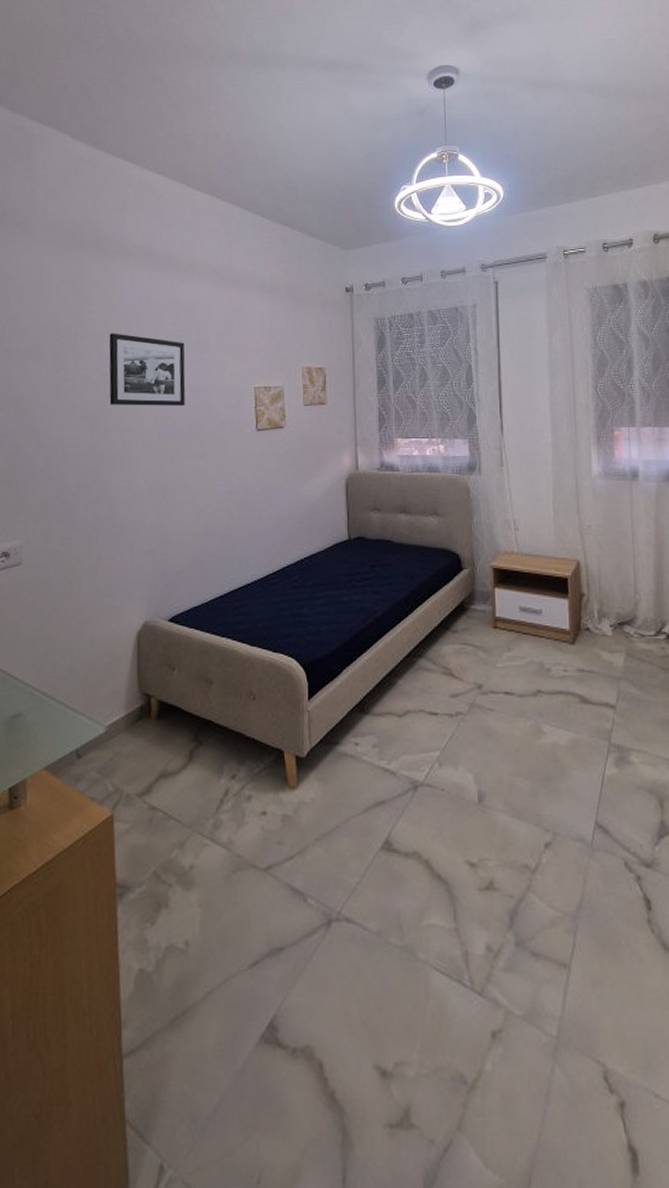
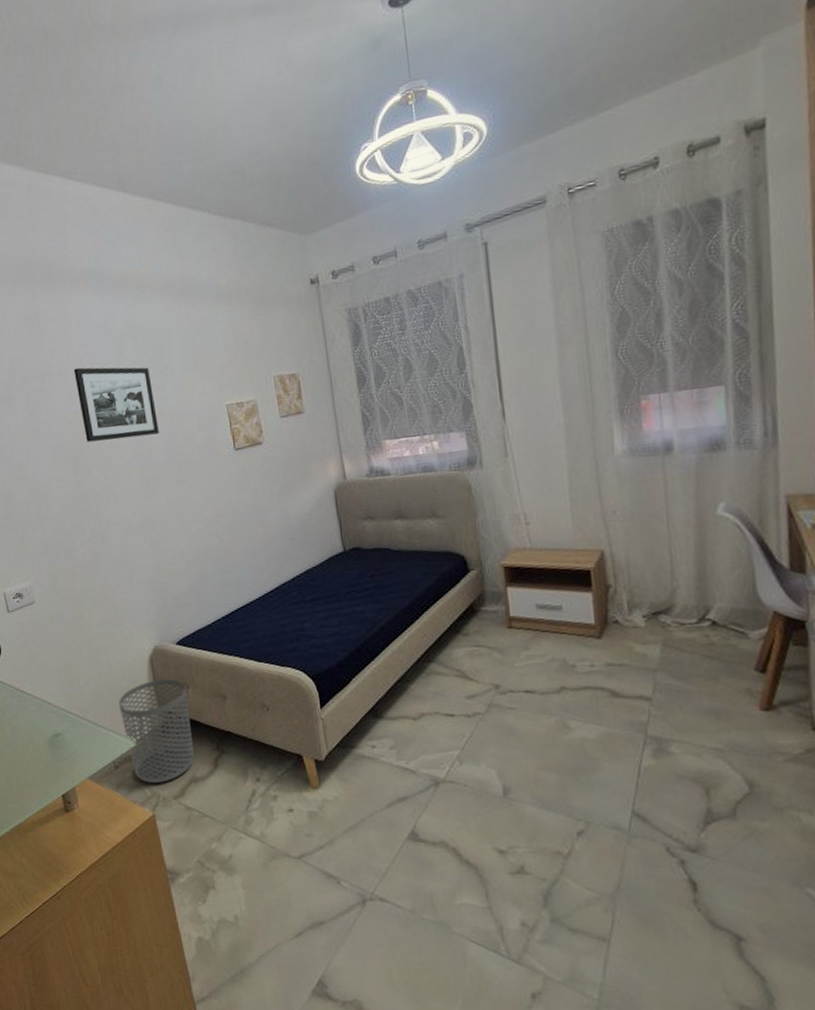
waste bin: none [94,658,171,777] -> present [119,678,194,783]

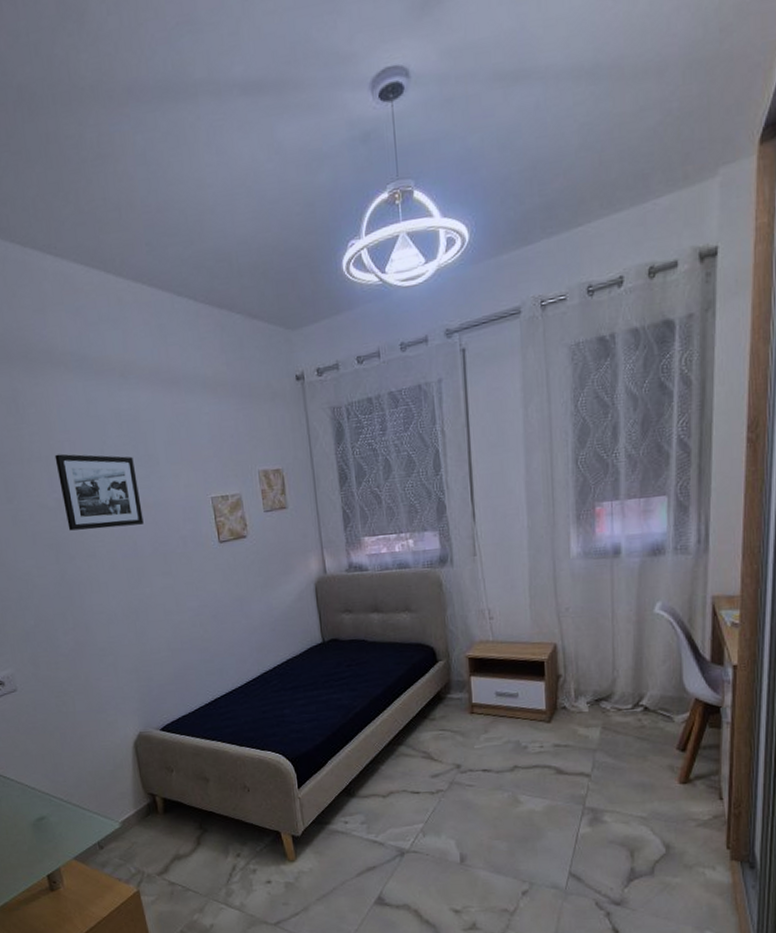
waste bin: present [119,678,194,783] -> none [103,763,178,861]

